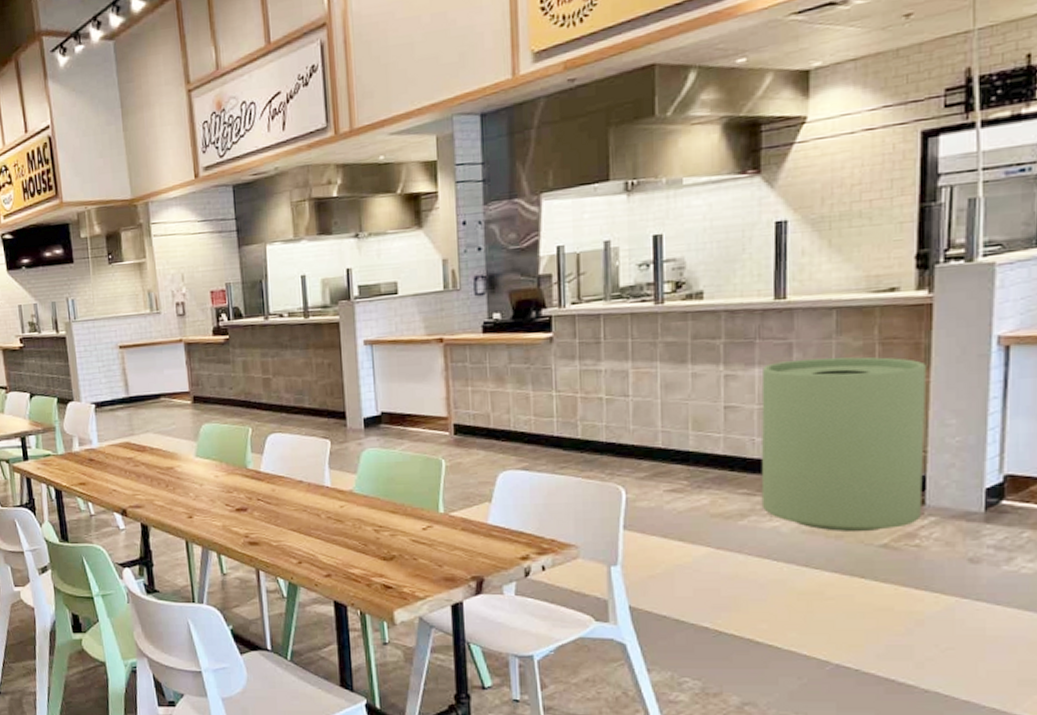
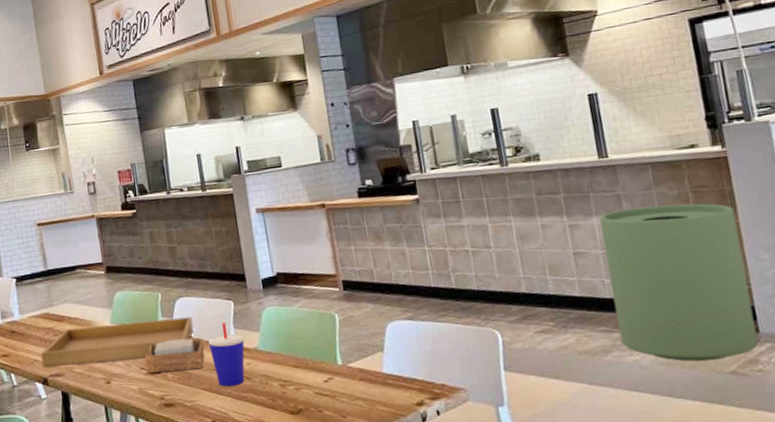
tray: none [120,454,285,498] -> present [41,317,194,367]
napkin holder: none [230,476,296,510] -> present [145,337,205,373]
beverage cup: none [299,462,339,528] -> present [207,323,245,387]

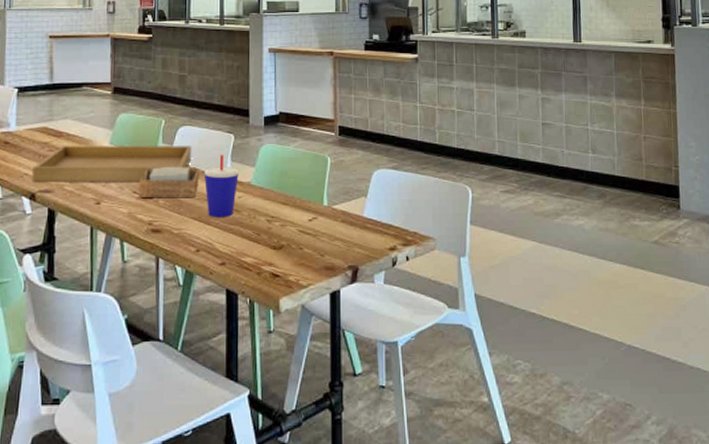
trash can: present [599,203,758,362] -> none [567,89,678,231]

